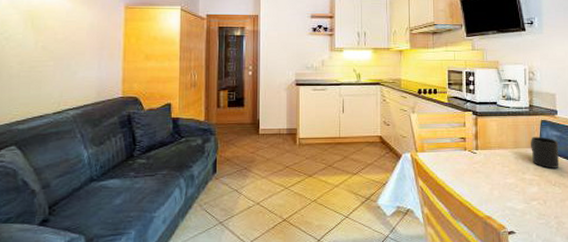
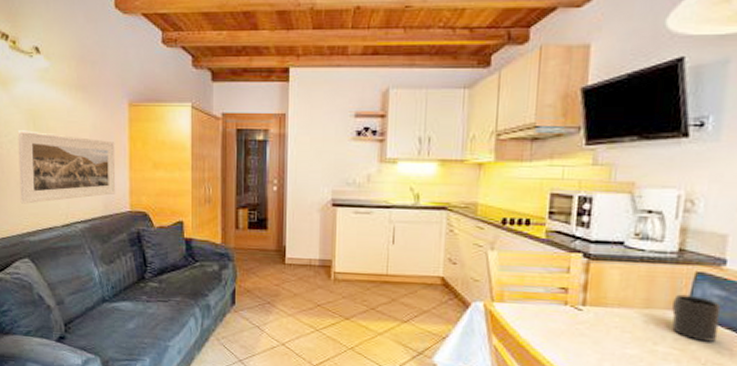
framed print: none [11,29,111,95] -> present [17,130,116,204]

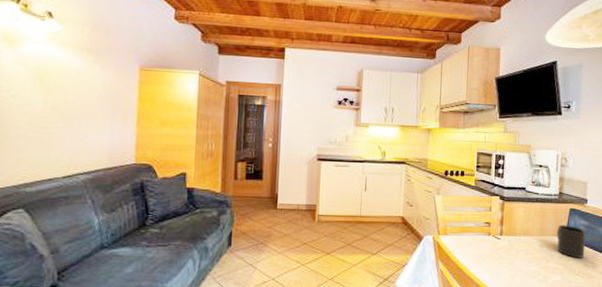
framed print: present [17,130,116,204] -> none [19,86,124,156]

